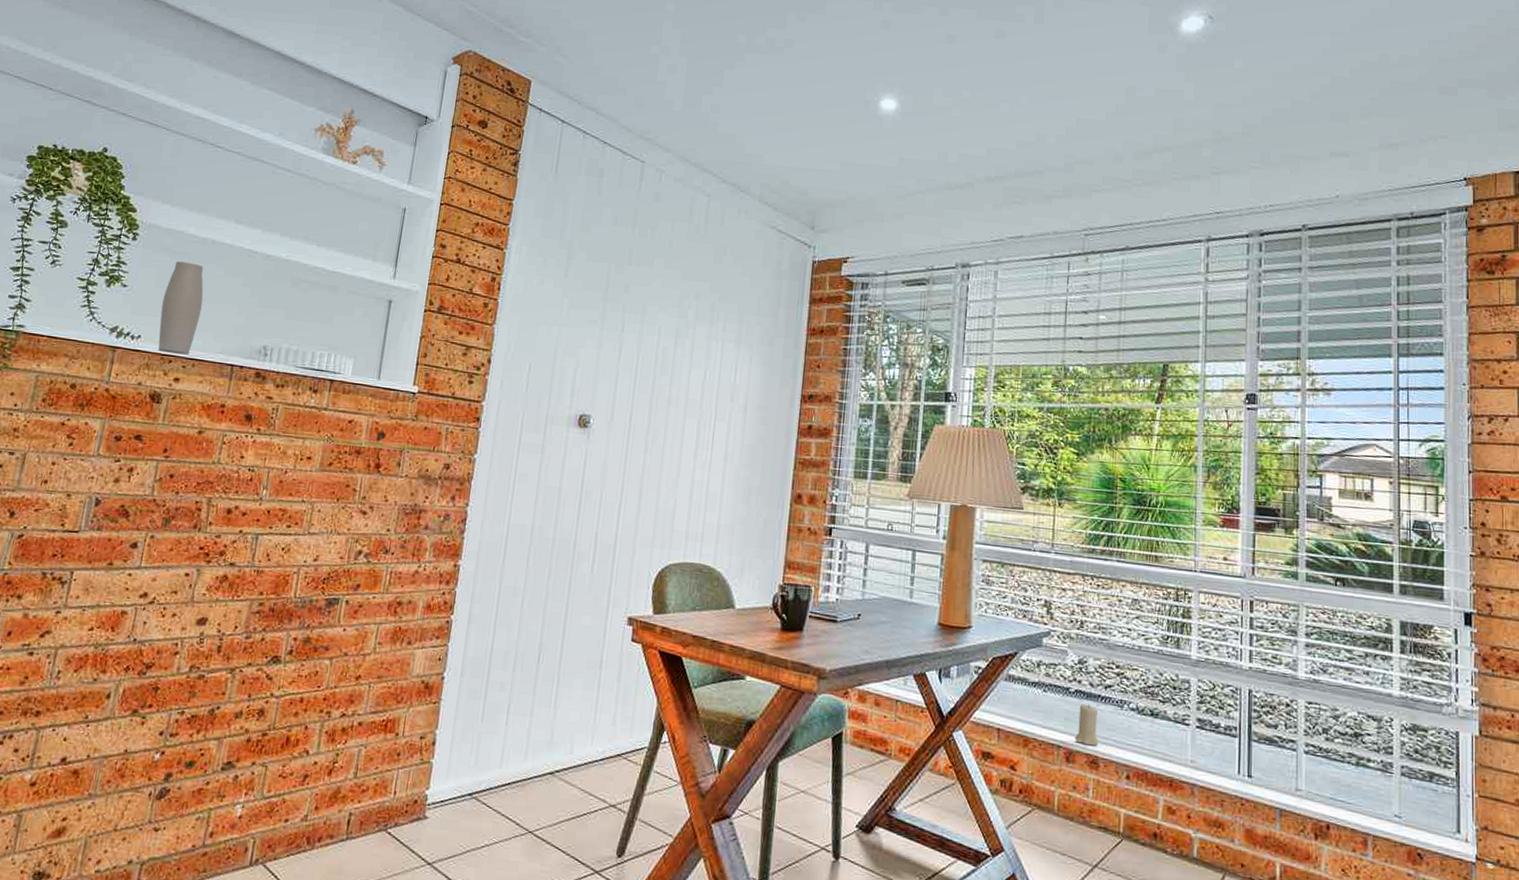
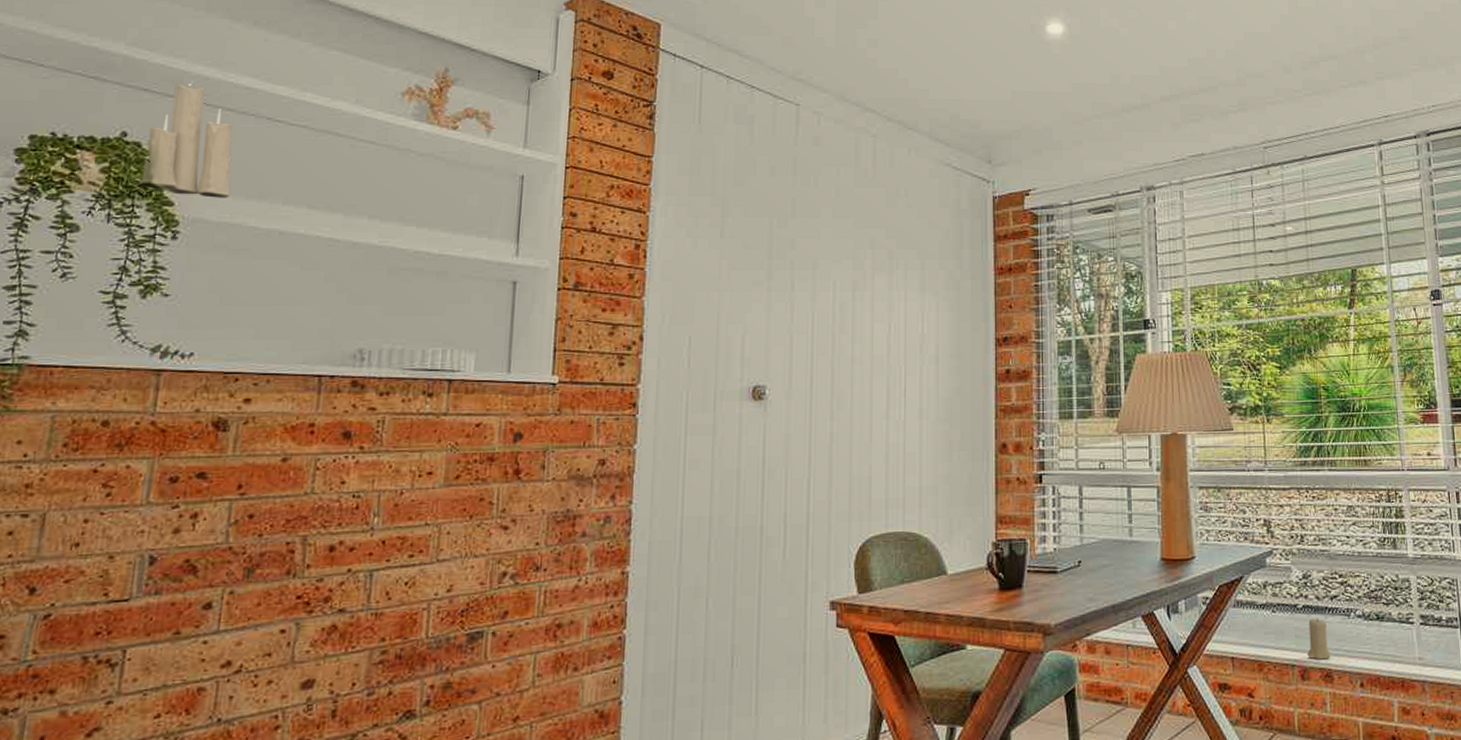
candle: none [112,109,185,209] -> present [139,81,233,198]
vase: present [158,261,204,355] -> none [218,260,274,370]

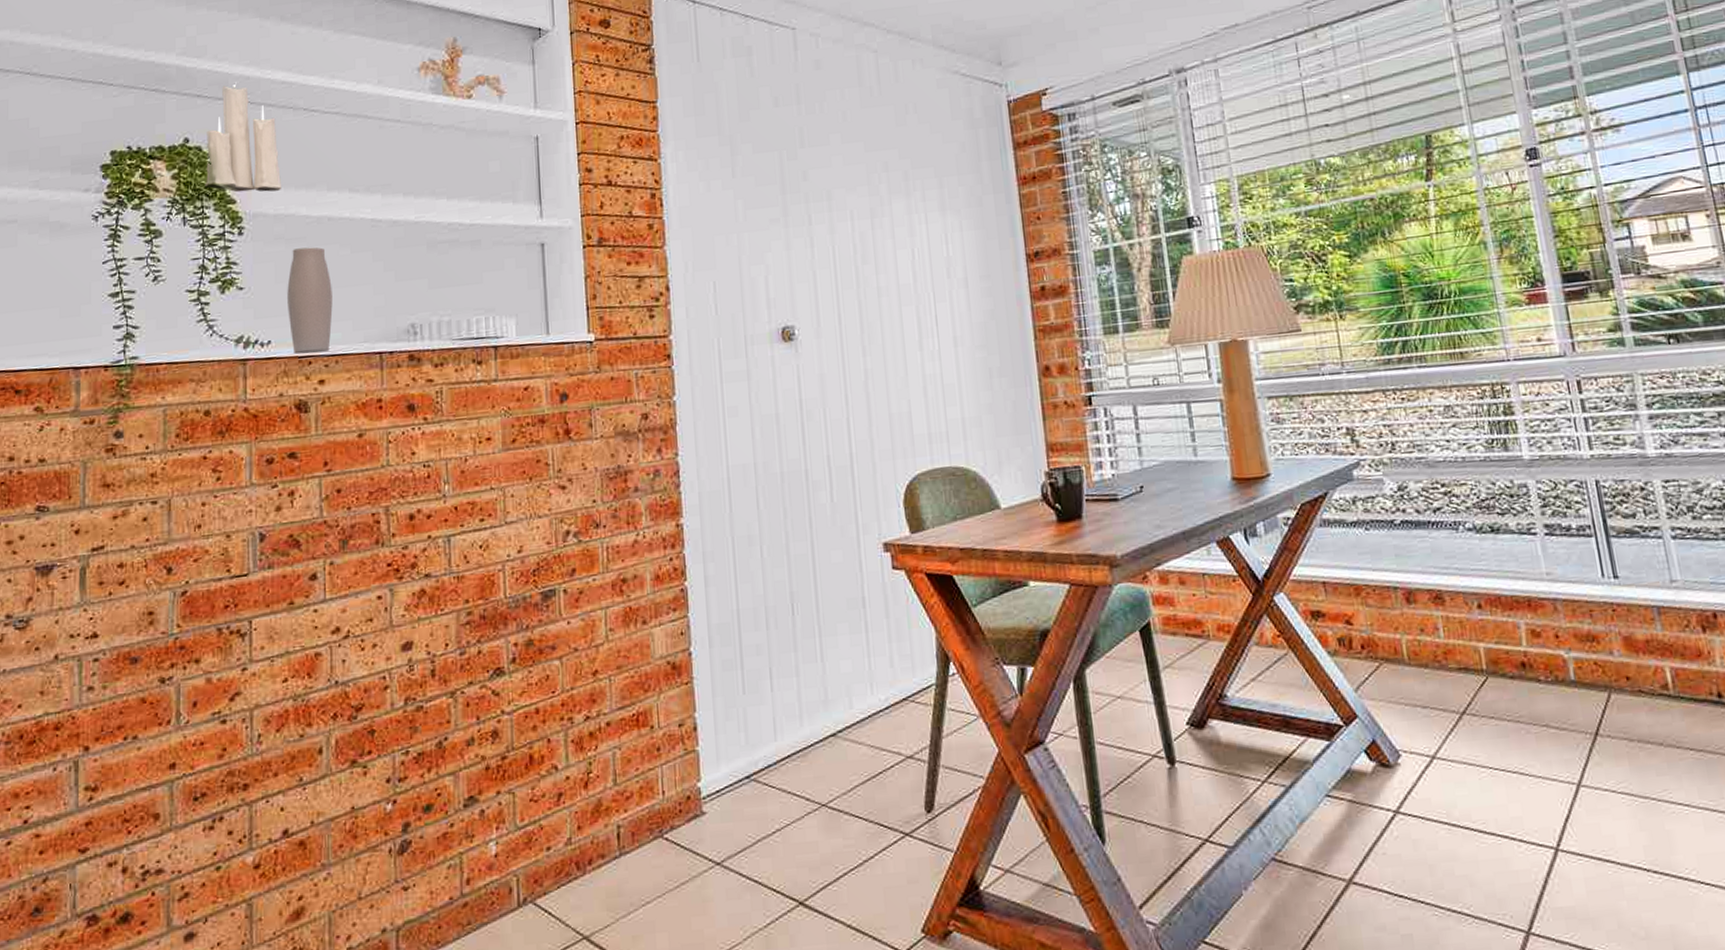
vase: none [218,260,274,370] -> present [287,247,333,355]
candle: present [1307,618,1331,660] -> none [1409,534,1440,580]

